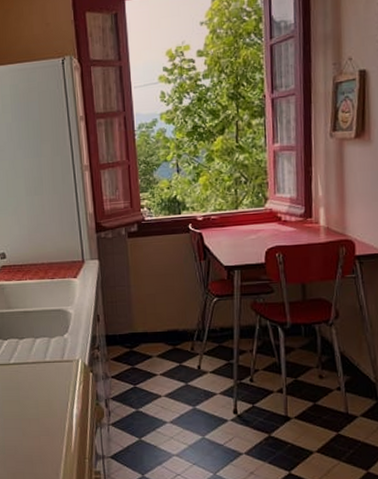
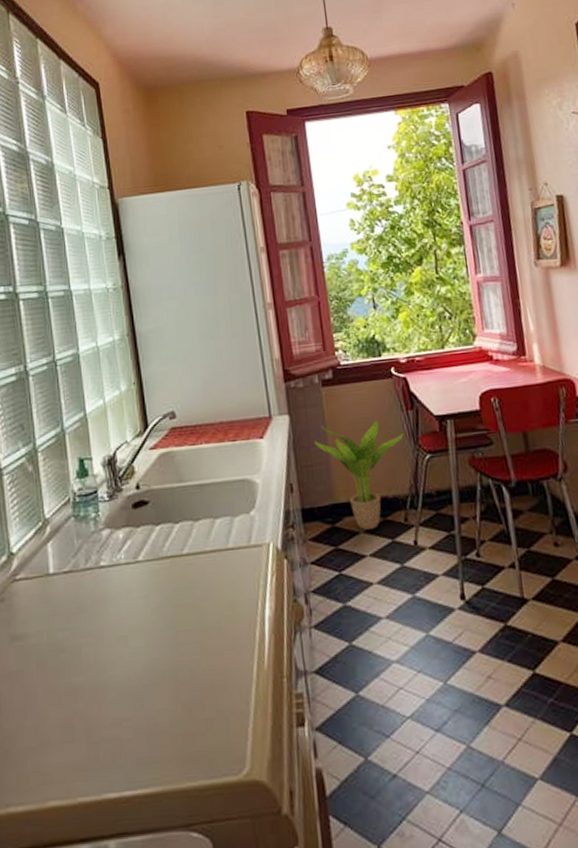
potted plant: none [118,267,196,355] -> present [313,420,404,530]

